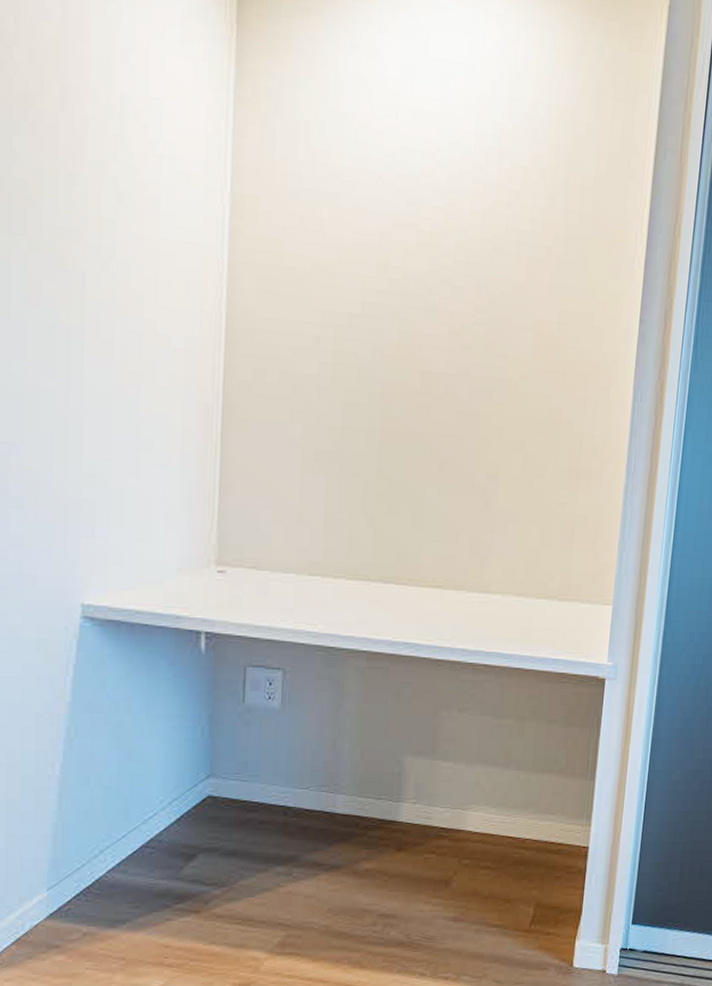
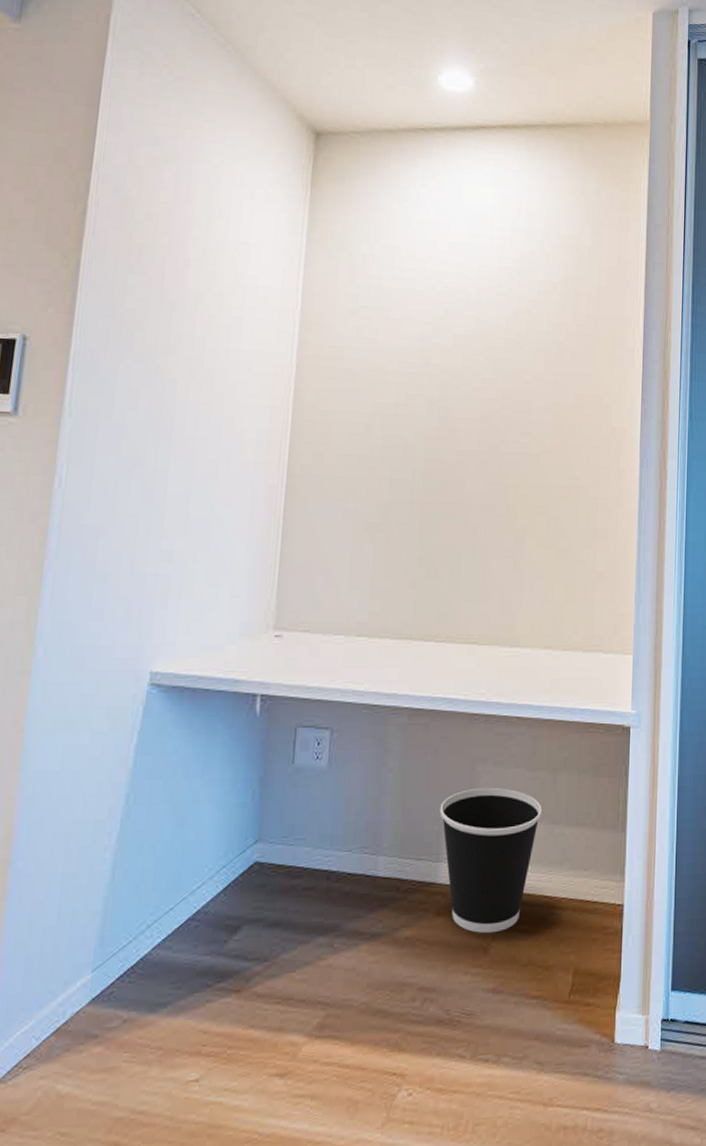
wastebasket: none [400,733,508,869] -> present [439,787,542,934]

